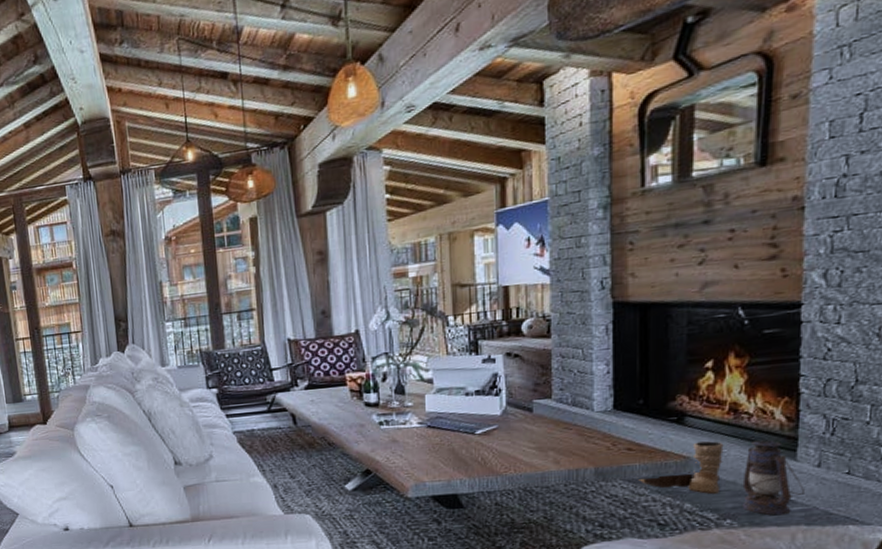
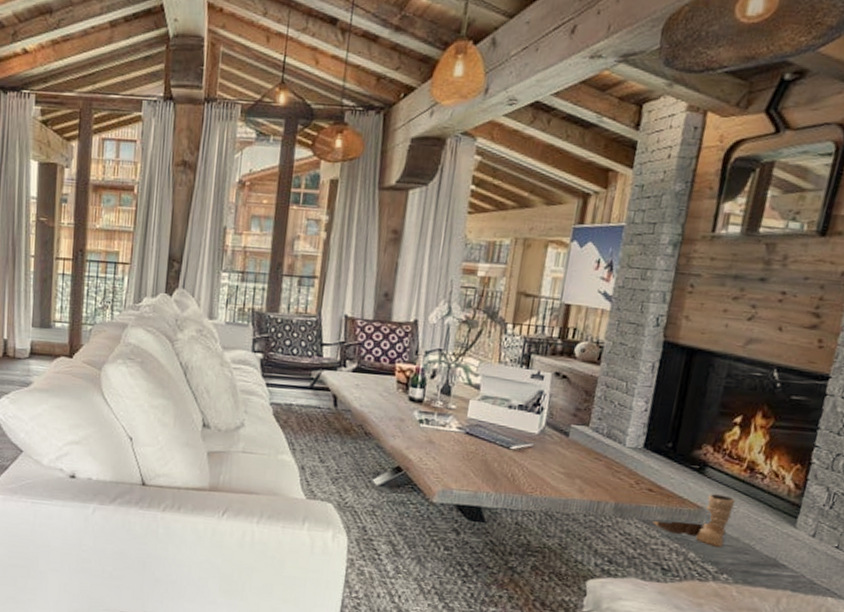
lantern: present [741,440,804,516] -> none [739,501,797,578]

